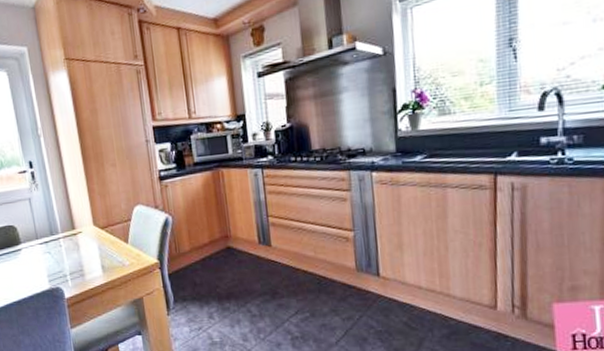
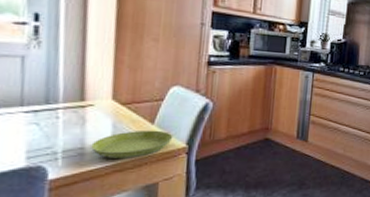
saucer: none [87,248,146,278] -> present [91,130,173,158]

